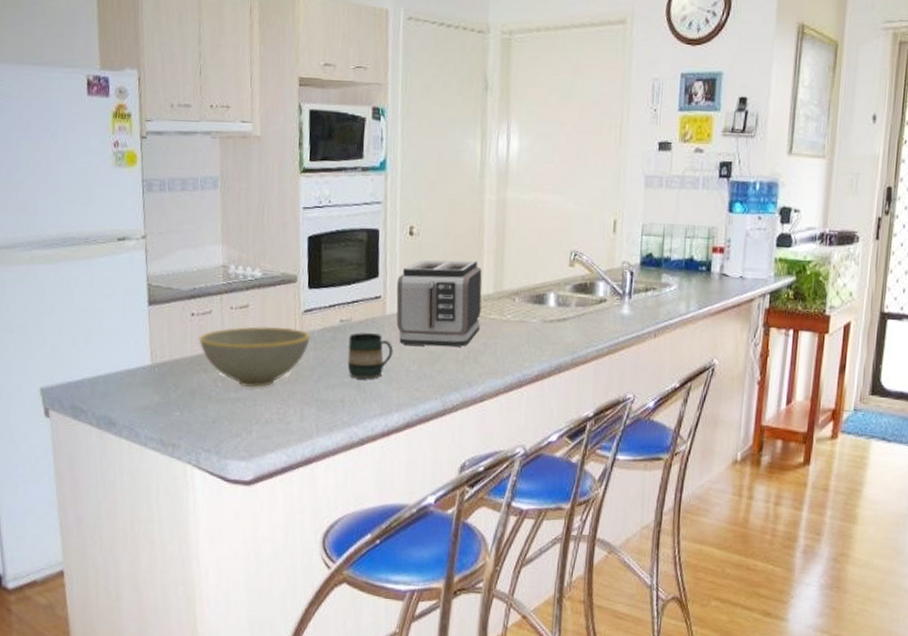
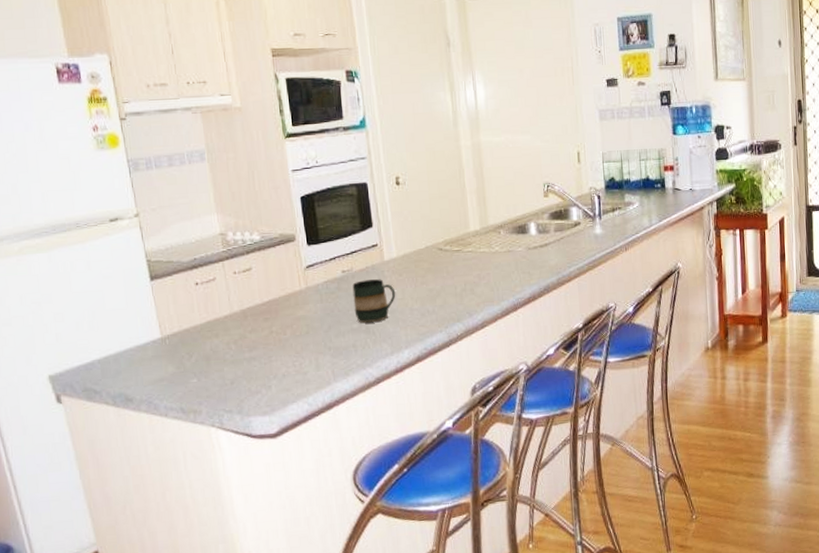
bowl: present [199,326,310,387] -> none [206,284,316,345]
toaster: present [396,259,482,347] -> none [391,201,472,286]

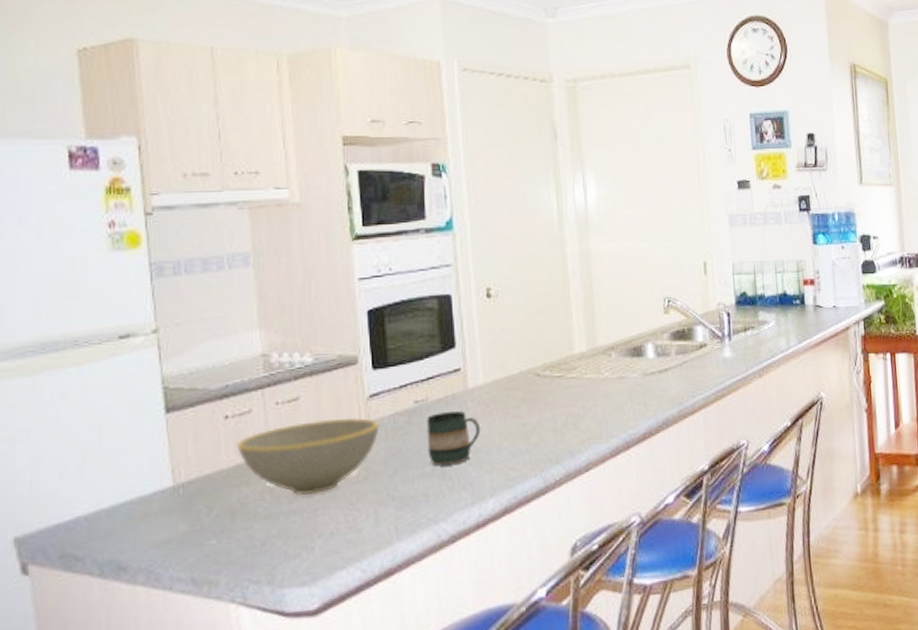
bowl: none [206,284,316,345] -> present [236,417,380,495]

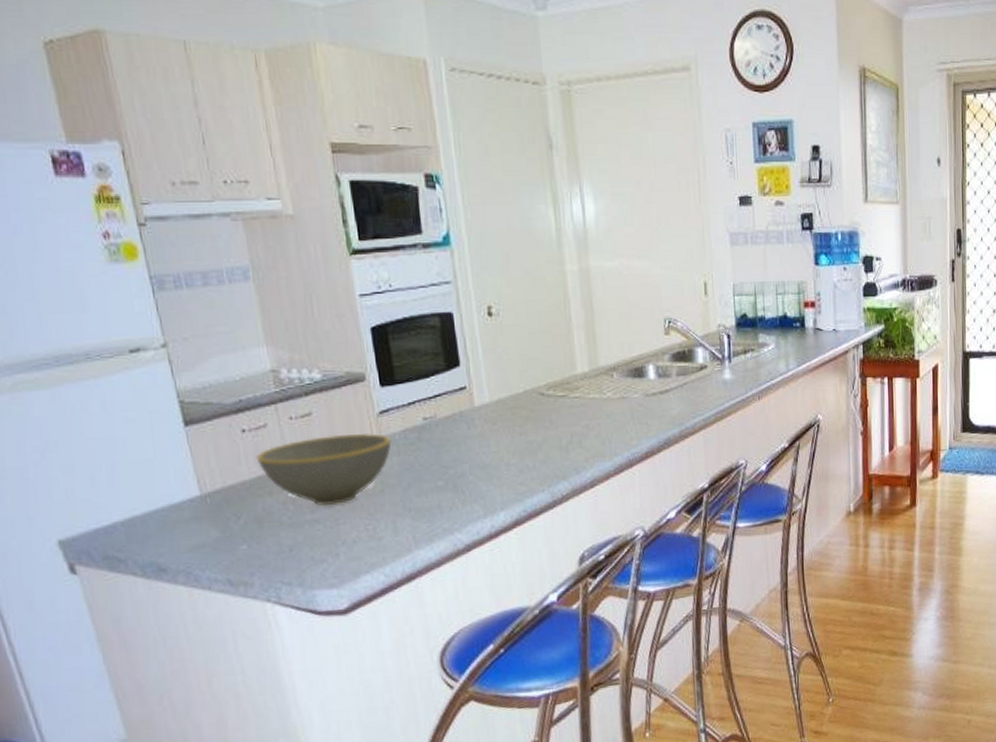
mug: present [426,411,481,466] -> none [436,428,489,481]

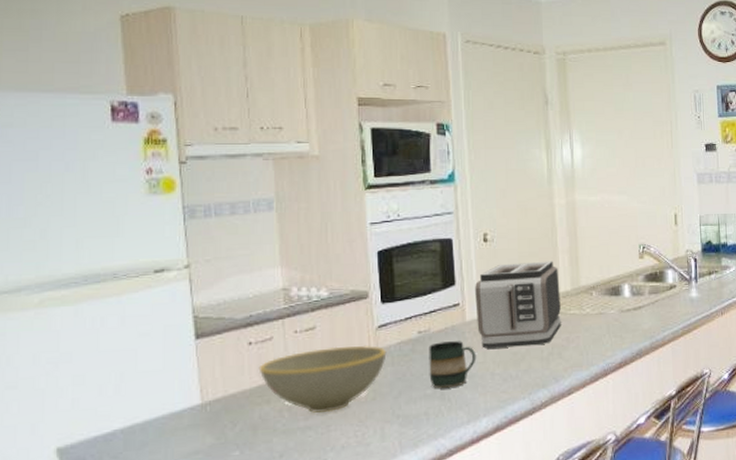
mug: none [436,428,489,481] -> present [429,341,477,389]
toaster: none [482,338,580,437] -> present [475,261,561,349]

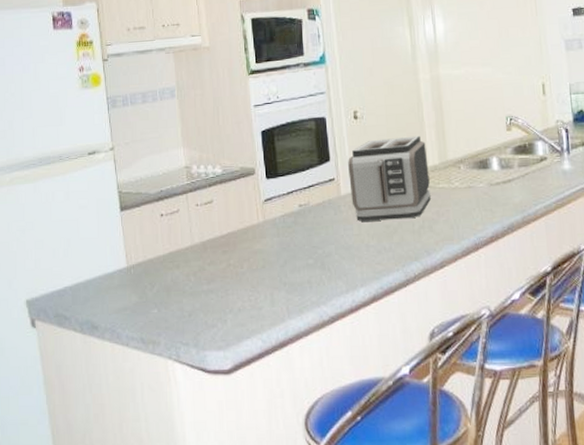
bowl: present [258,345,387,413] -> none [169,217,273,278]
mug: present [429,341,477,389] -> none [309,214,352,259]

